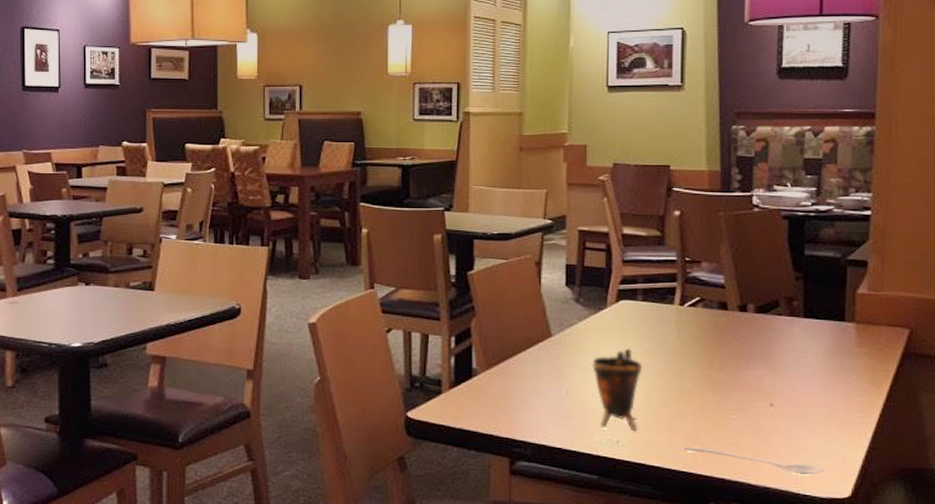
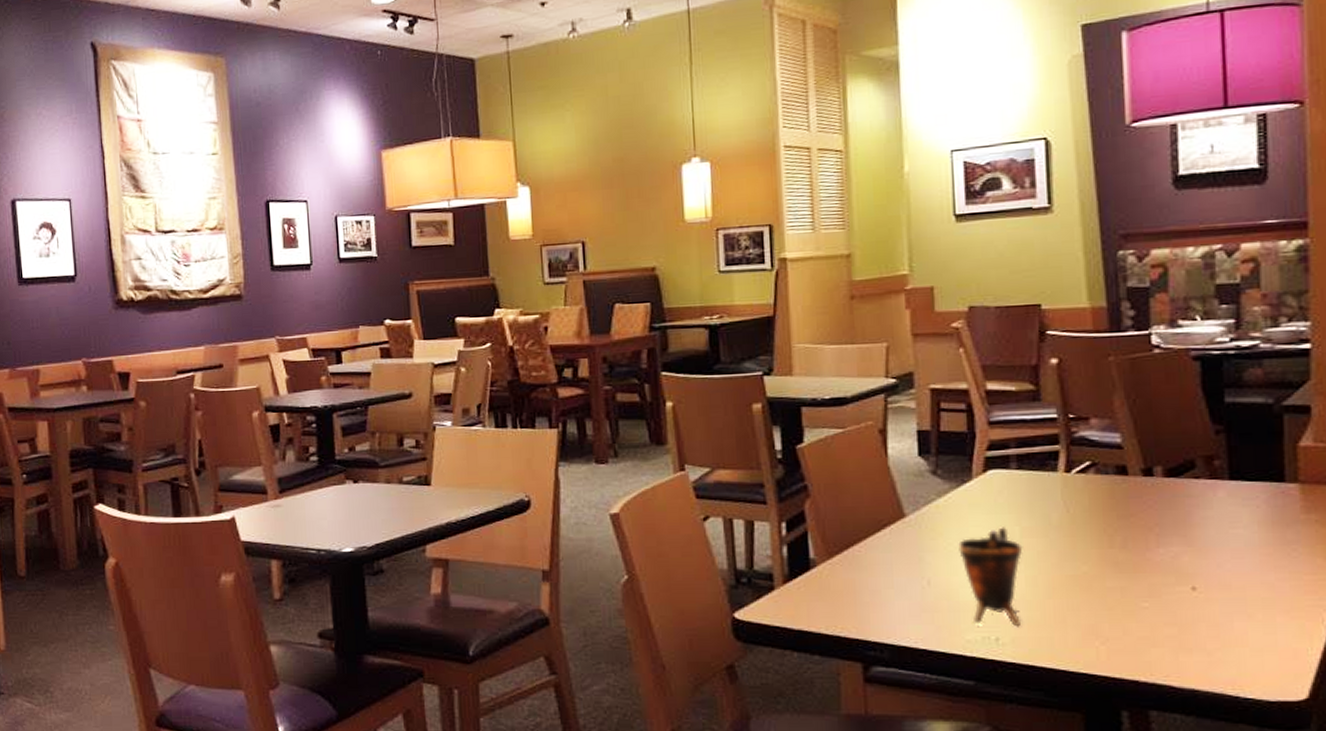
stirrer: present [683,446,824,476] -> none [1082,642,1270,675]

